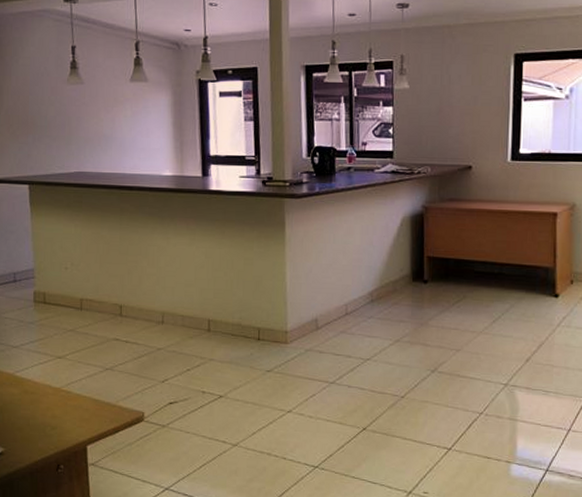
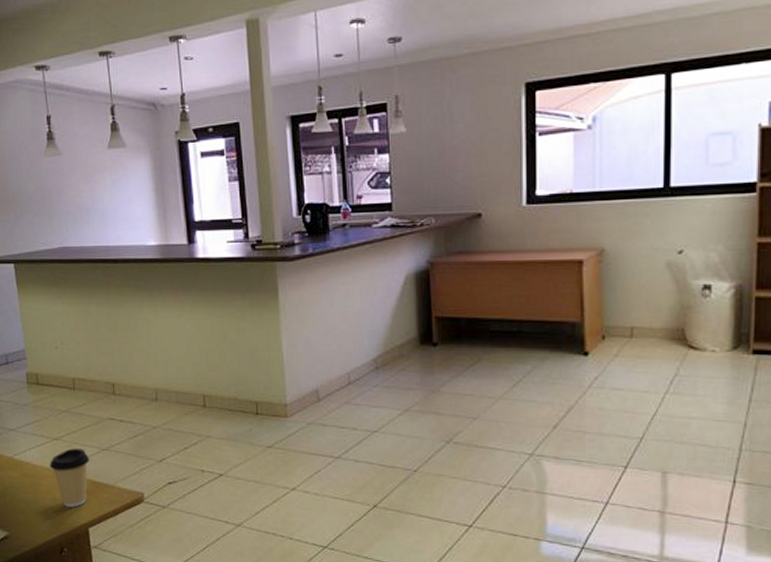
coffee cup: none [52,367,93,425] -> present [50,448,90,507]

